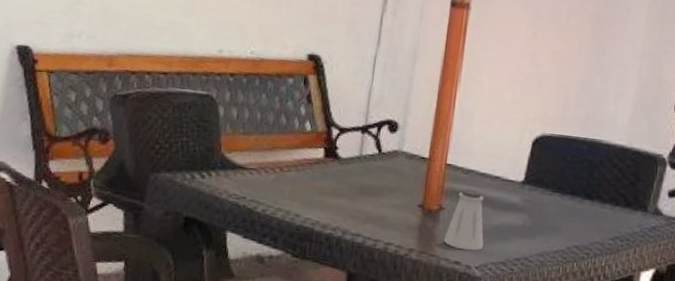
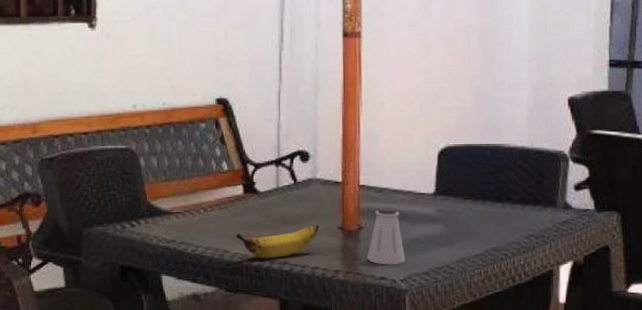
banana: none [310,198,399,229] -> present [235,225,320,259]

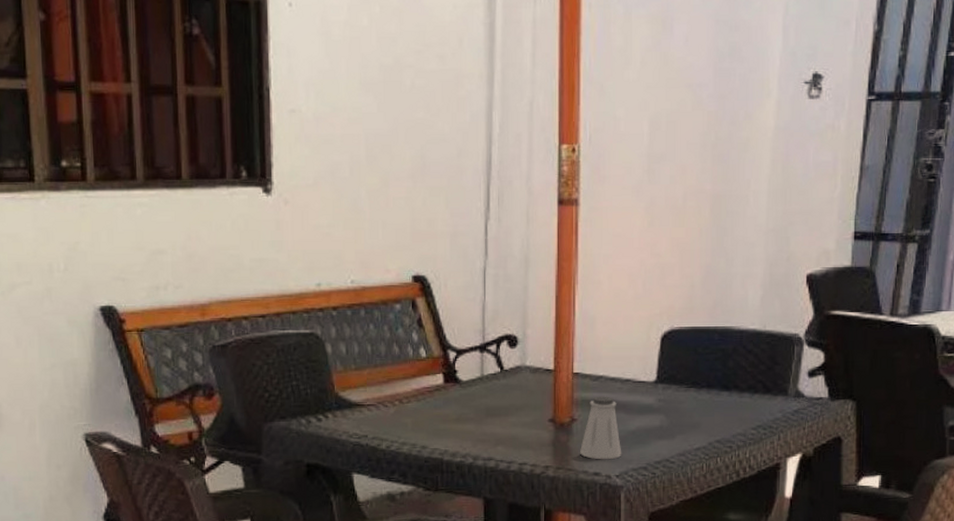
banana: present [235,225,320,259] -> none [435,417,529,455]

